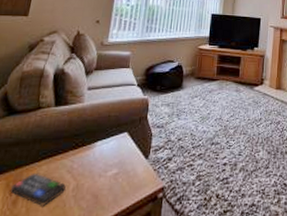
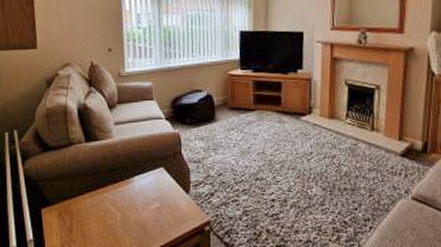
remote control: present [10,174,67,206] -> none [63,206,114,234]

